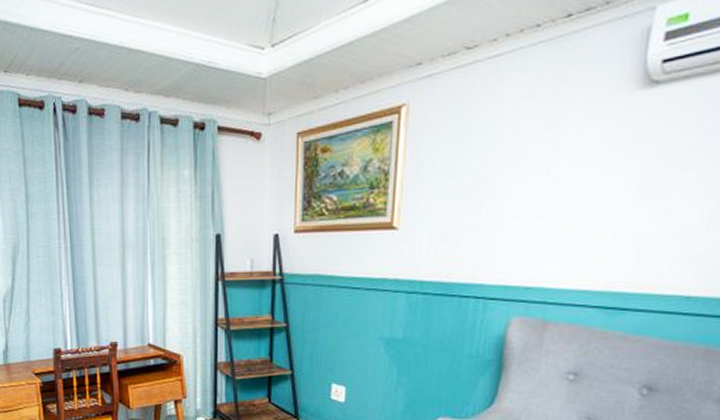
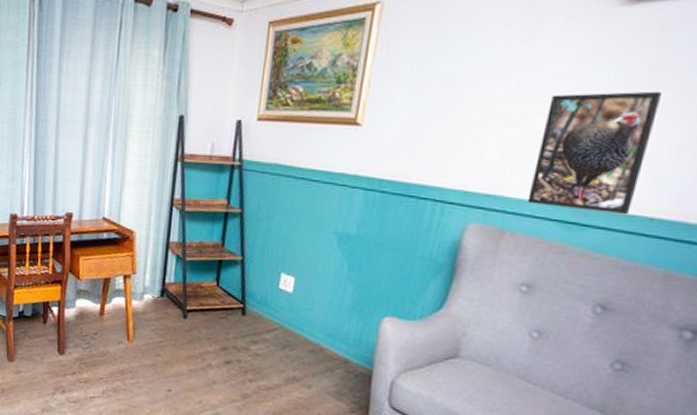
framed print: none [567,171,687,296] -> present [527,91,662,215]

